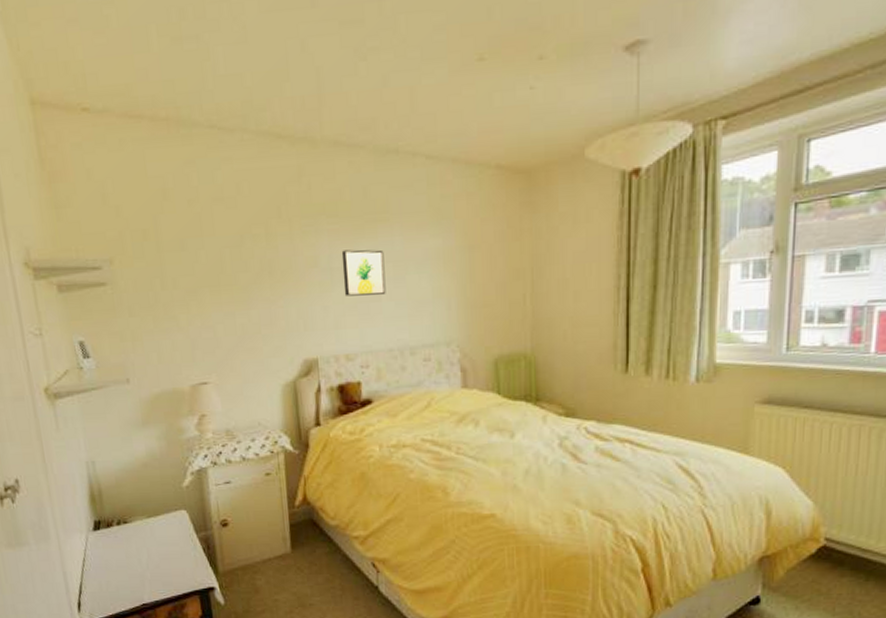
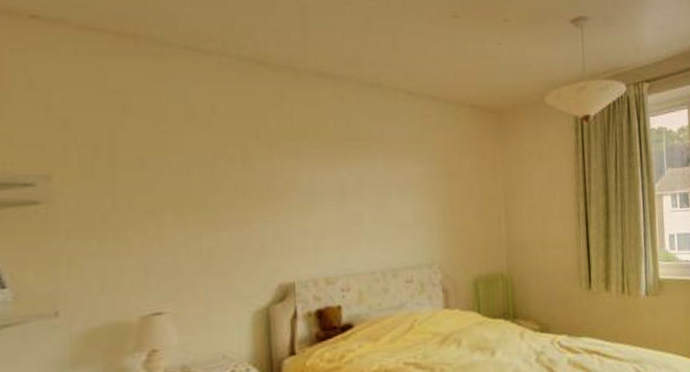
wall art: present [341,249,386,296] -> none [323,174,369,219]

